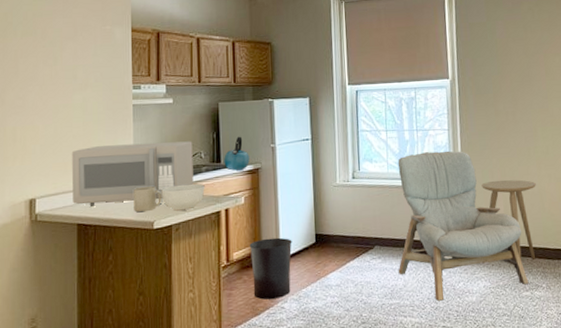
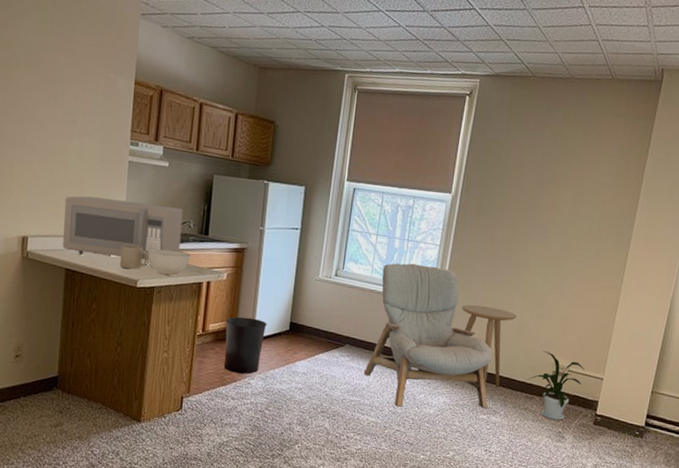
kettle: present [224,136,250,171] -> none [211,213,237,247]

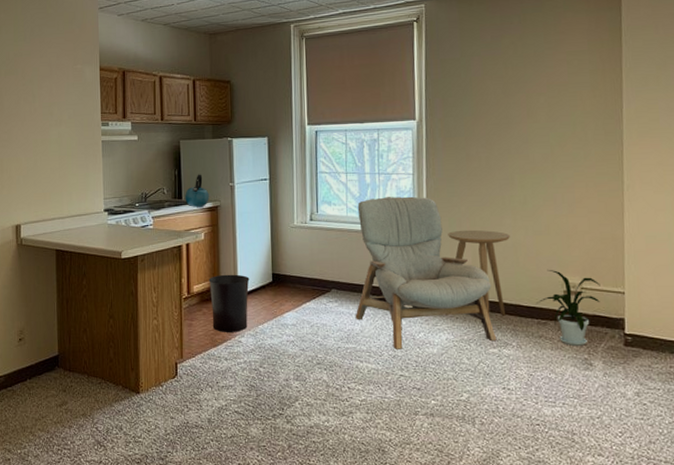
microwave: present [63,196,183,261] -> none [49,177,157,235]
mug: present [120,244,148,270] -> none [103,218,128,242]
bowl: present [147,249,190,276] -> none [128,218,168,243]
kettle: none [211,213,237,247] -> present [185,174,209,207]

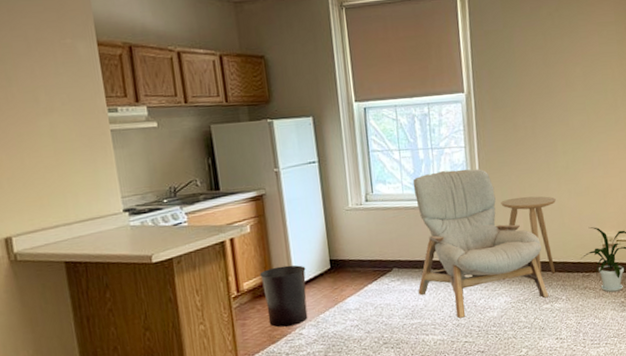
kettle: present [185,174,209,207] -> none [222,161,252,198]

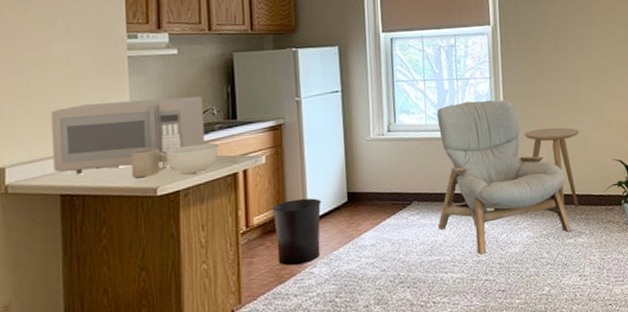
microwave: none [45,168,192,244] -> present [50,96,205,176]
mug: none [124,218,158,247] -> present [131,147,166,179]
bowl: none [156,213,206,243] -> present [165,143,219,175]

